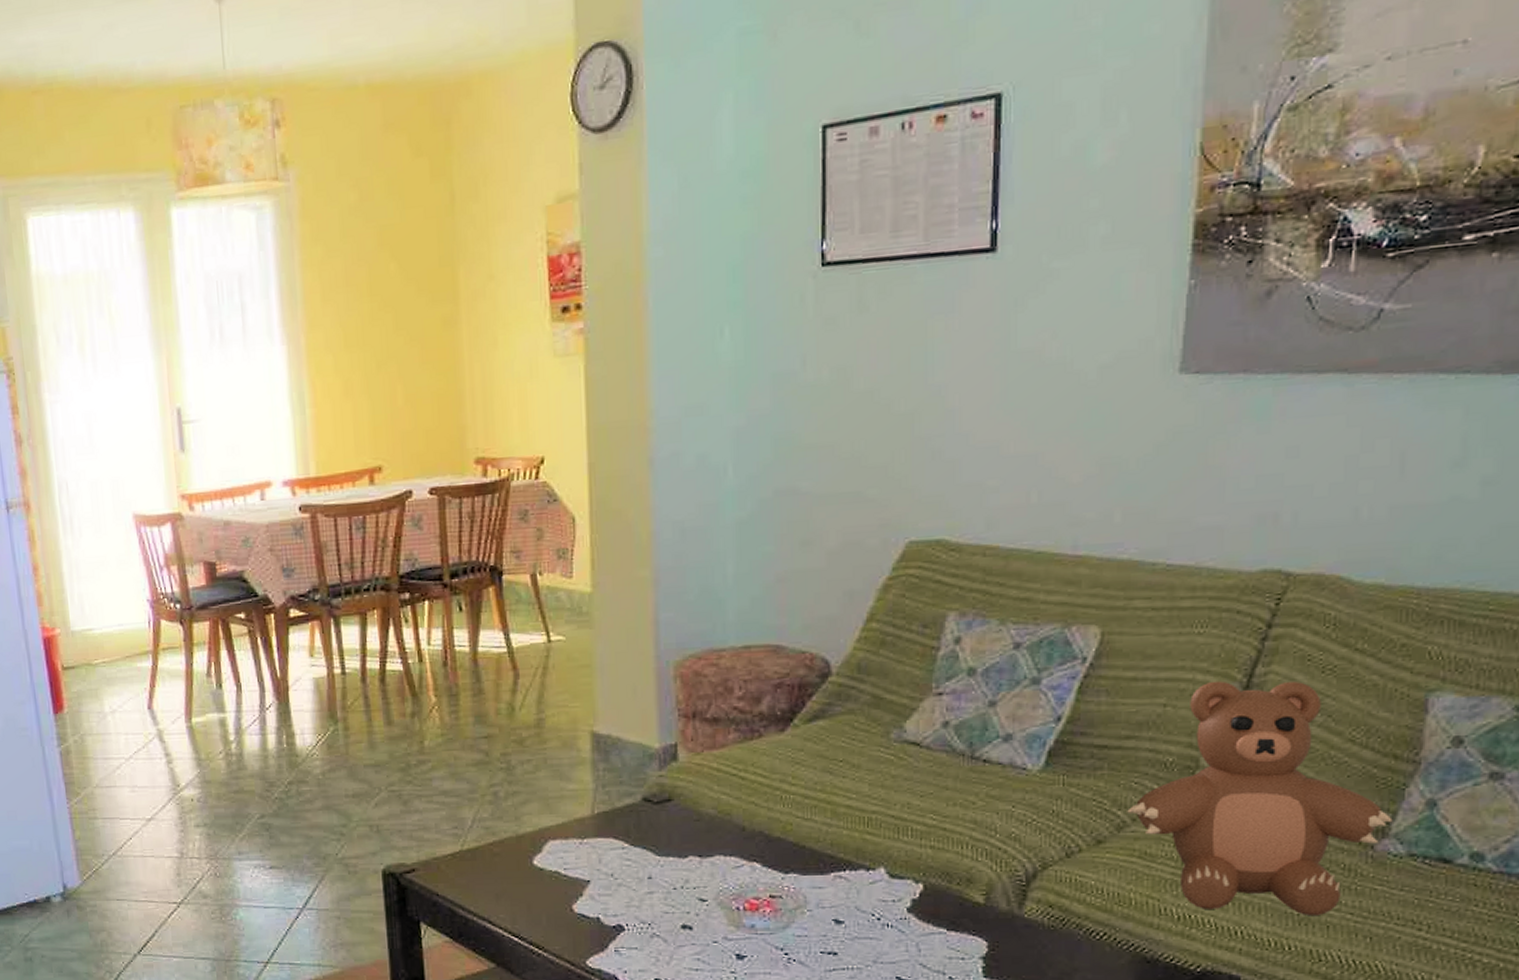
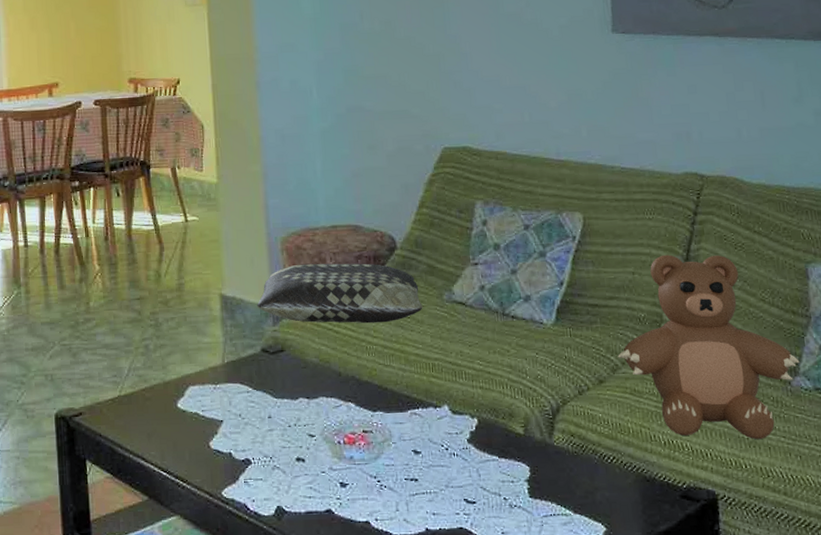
cushion: none [638,693,861,768] -> present [256,263,423,324]

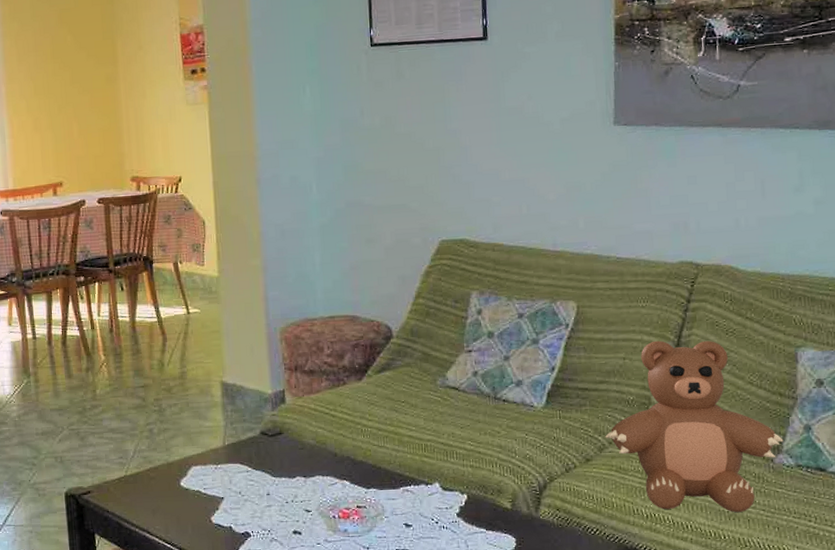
cushion: present [256,263,423,324] -> none [256,351,417,408]

